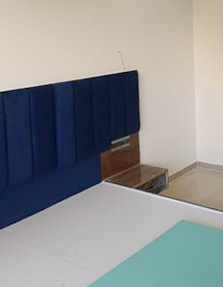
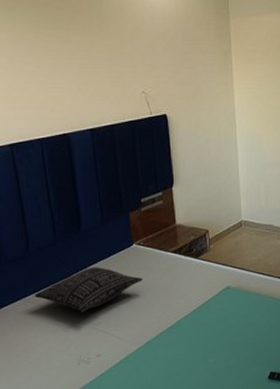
pillow: none [9,201,109,244] -> present [34,267,143,313]

